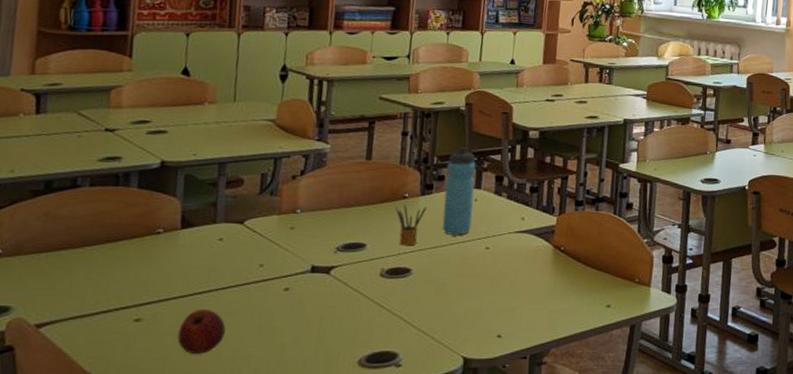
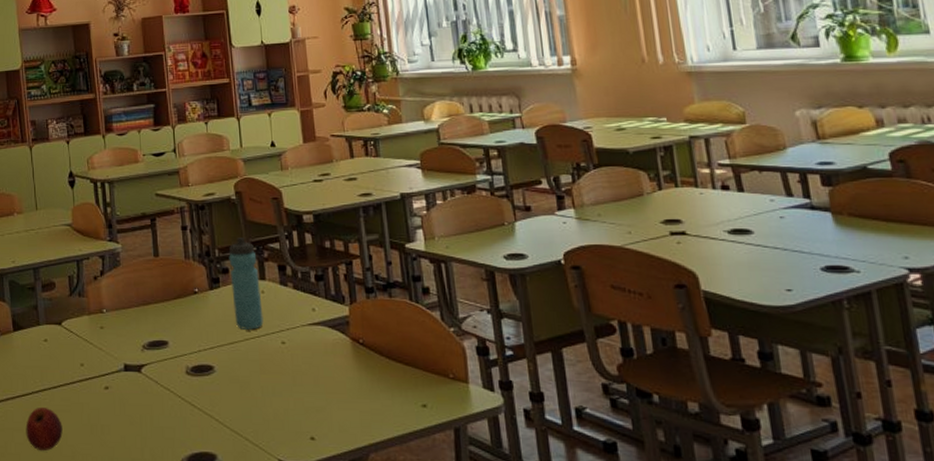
pencil box: present [395,204,427,246] -> none [188,300,217,343]

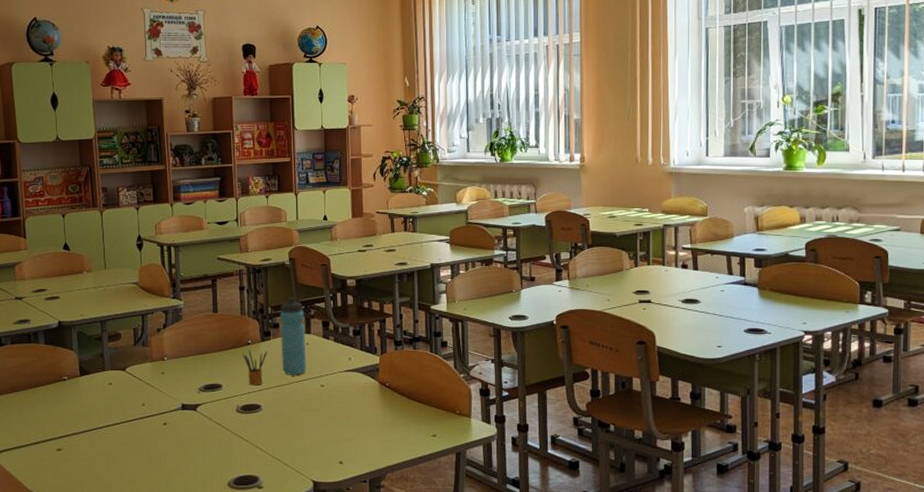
apple: present [25,406,63,452] -> none [89,440,123,478]
pencil box: none [188,300,217,343] -> present [242,350,267,386]

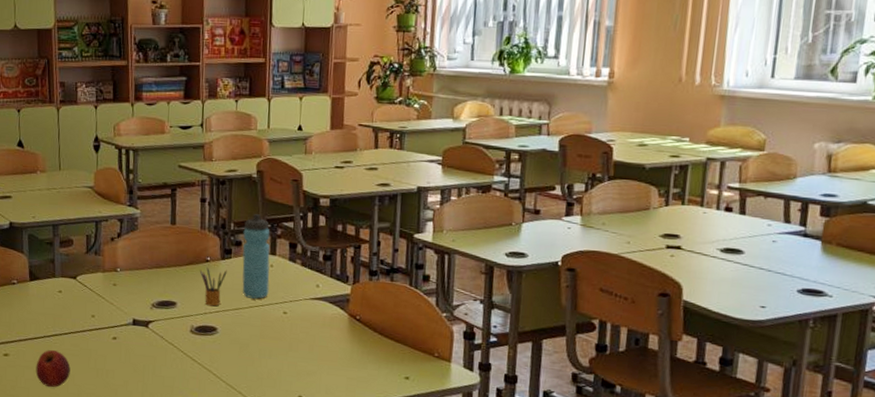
apple: none [89,440,123,478] -> present [35,349,71,388]

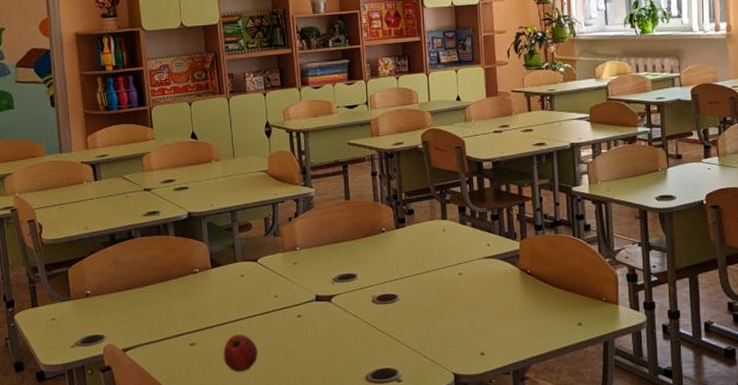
pencil box: present [199,267,227,307] -> none [376,238,402,275]
water bottle: present [242,214,270,299] -> none [414,182,443,263]

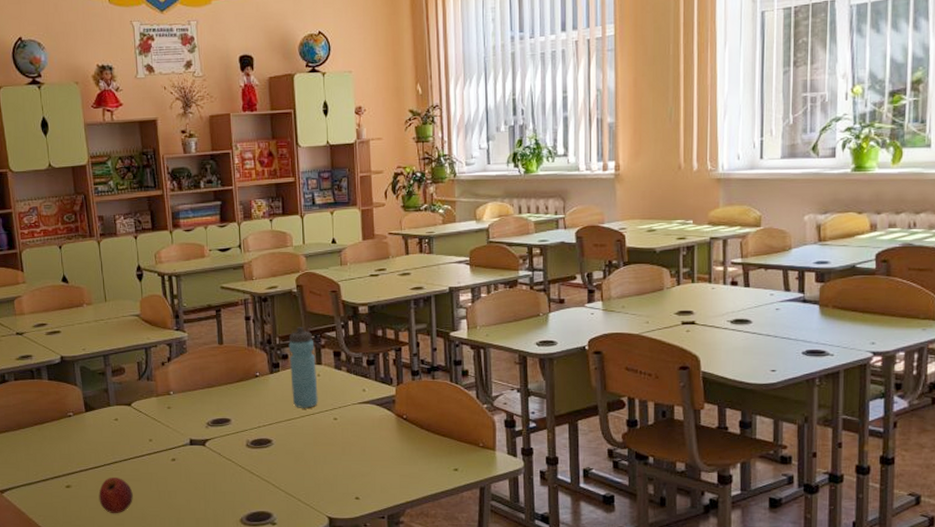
water bottle: none [414,182,443,263] -> present [288,327,318,408]

